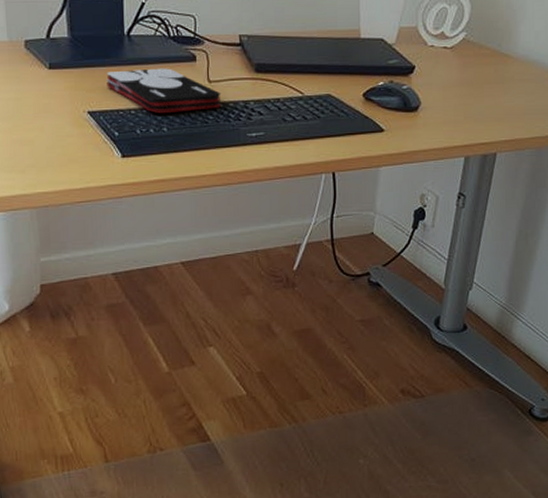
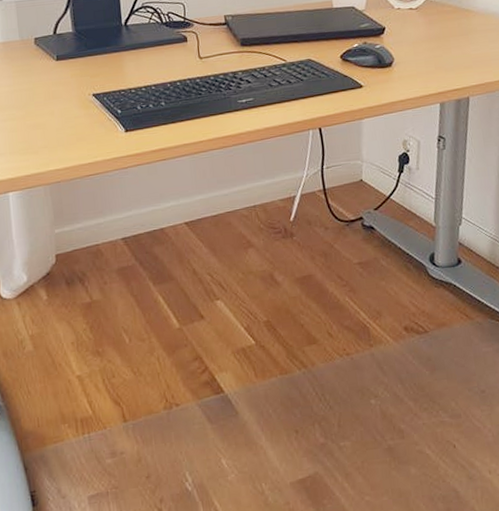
playing cards: present [106,68,222,113] -> none [107,50,213,90]

